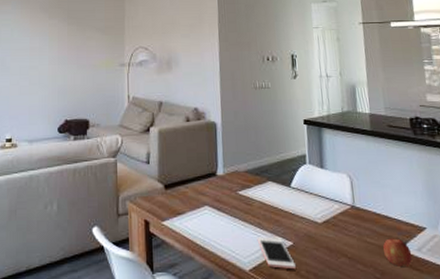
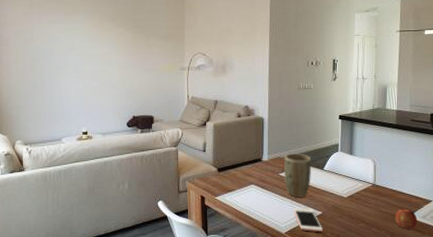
plant pot: none [243,166,277,223] -> present [283,153,311,197]

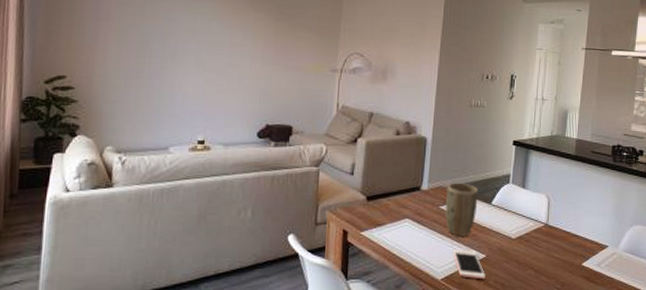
fruit: present [395,208,418,229] -> none [567,254,591,279]

